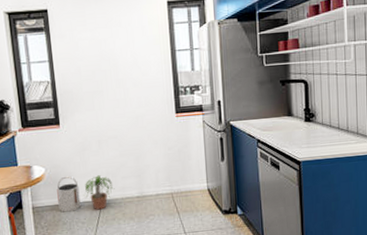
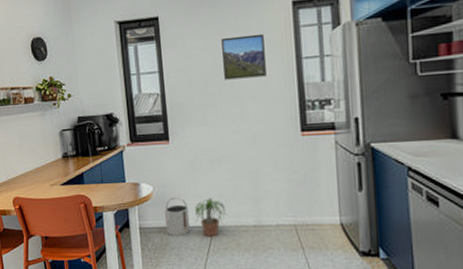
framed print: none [107,28,146,69] -> present [221,33,266,80]

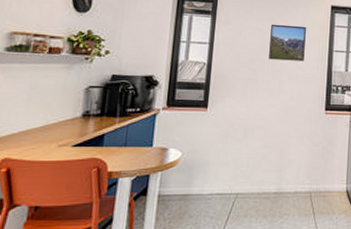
bucket: present [165,196,190,236] -> none [188,163,215,204]
potted plant: present [193,198,228,237] -> none [218,166,253,204]

